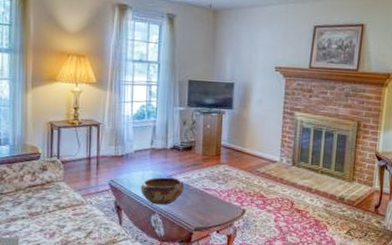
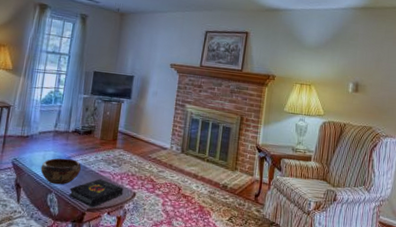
book: none [174,197,232,227] -> present [69,178,124,208]

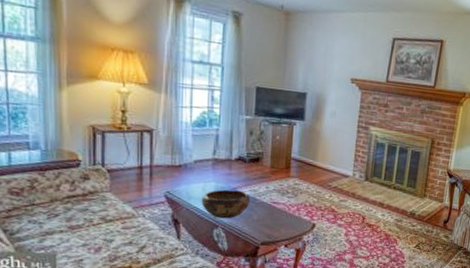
book: present [69,178,124,208] -> none [238,210,301,241]

